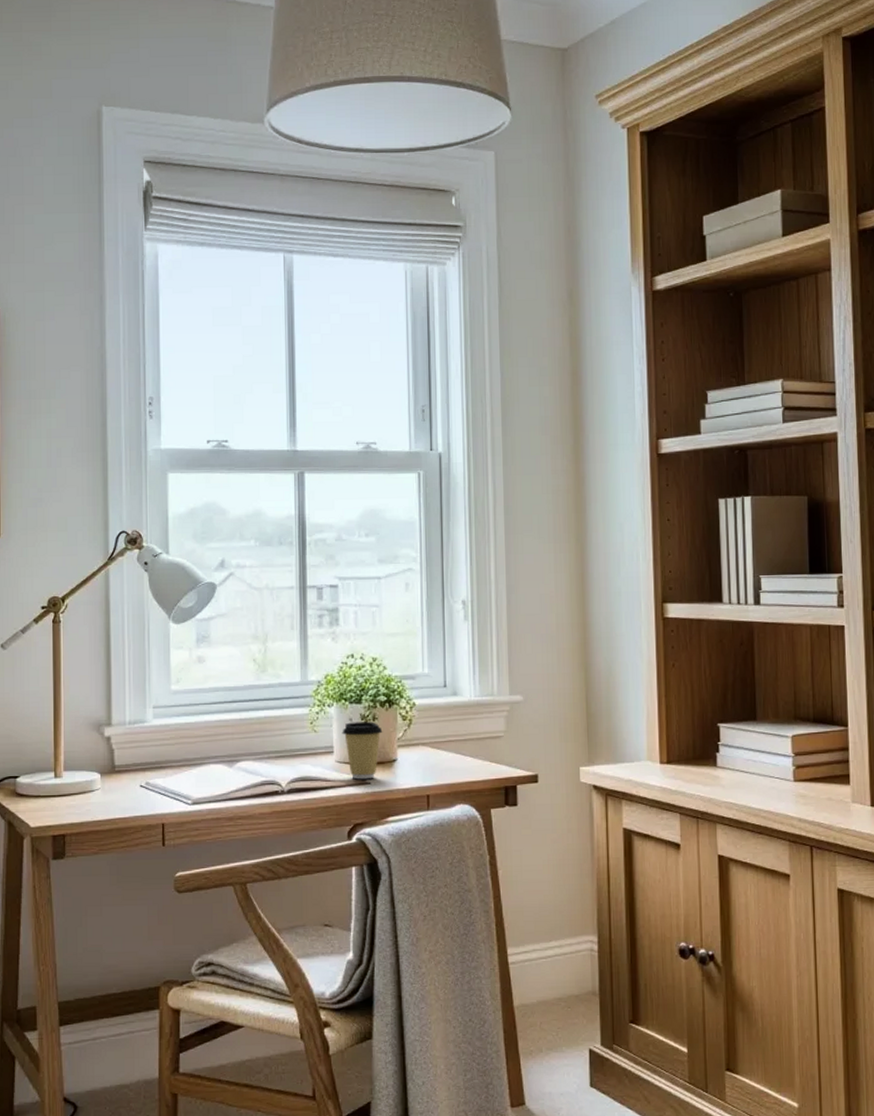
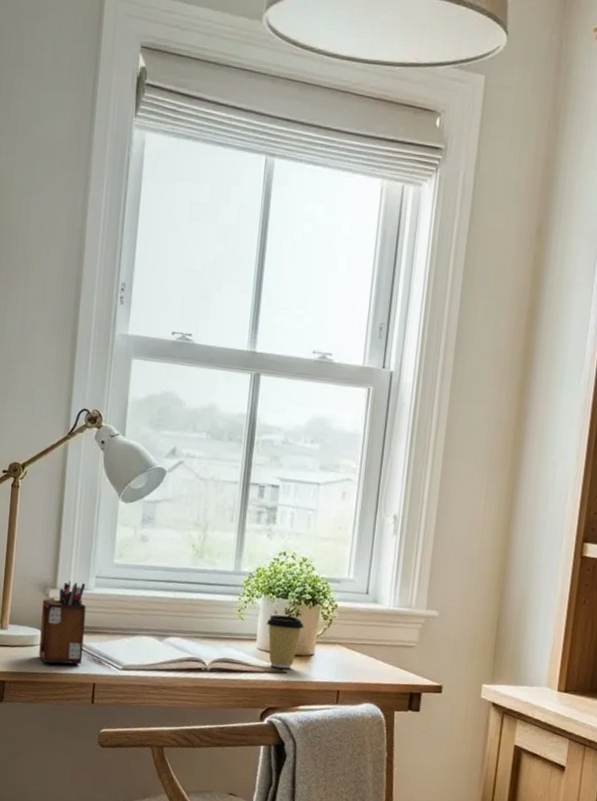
desk organizer: none [97,715,147,808] -> present [39,581,86,665]

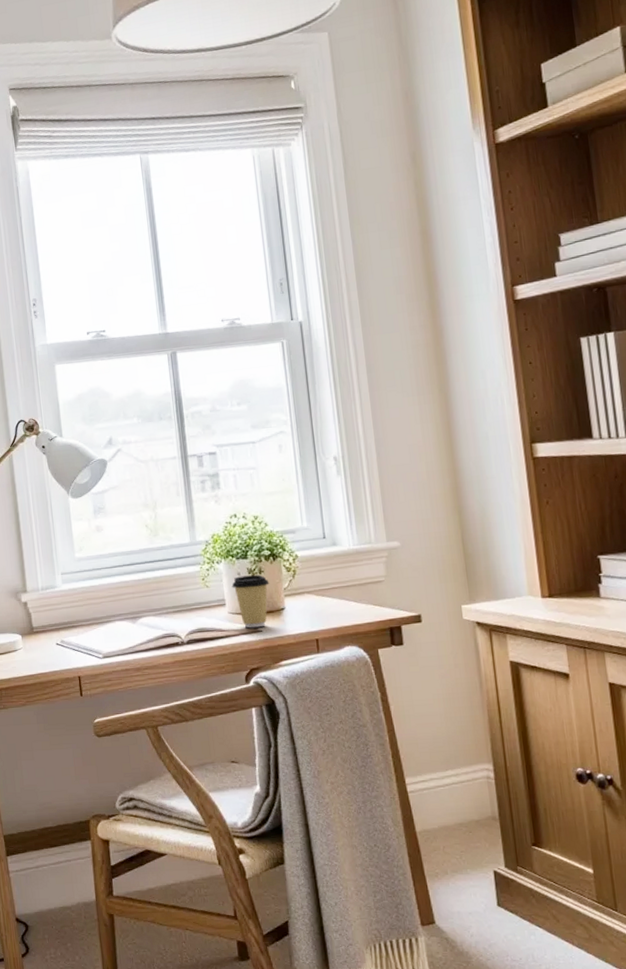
desk organizer: present [39,581,86,665] -> none [16,581,64,665]

